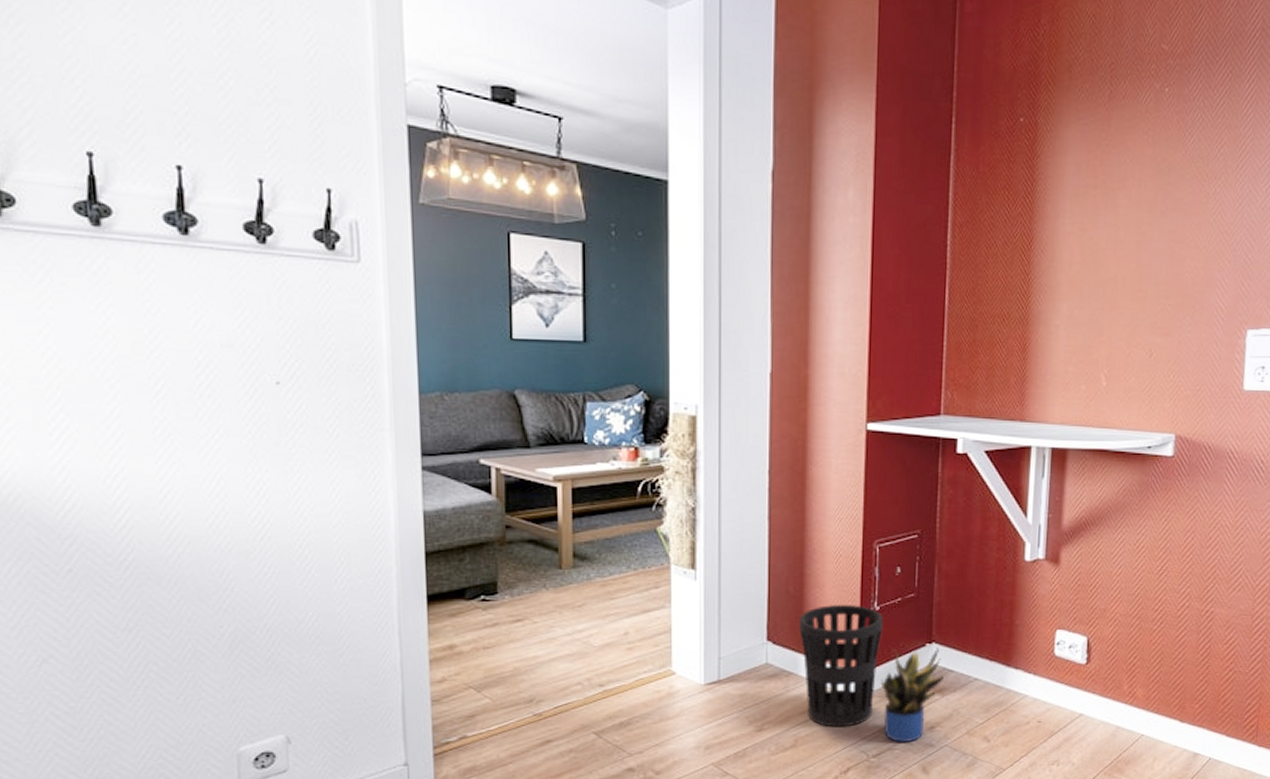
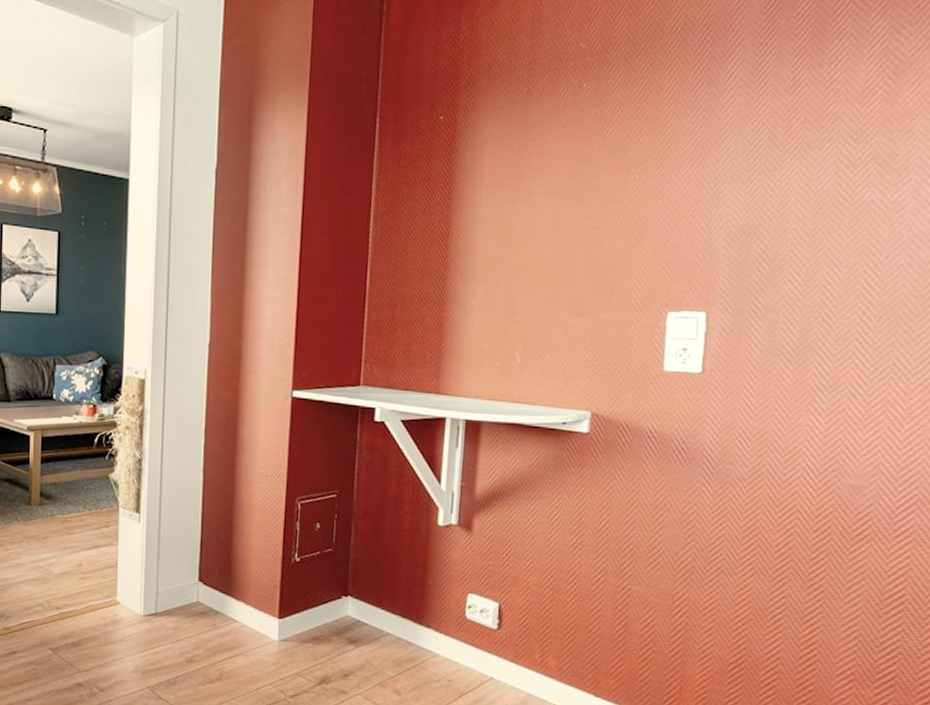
wastebasket: present [799,605,884,727] -> none [227,553,303,667]
potted plant: present [880,647,945,742] -> none [299,599,359,687]

